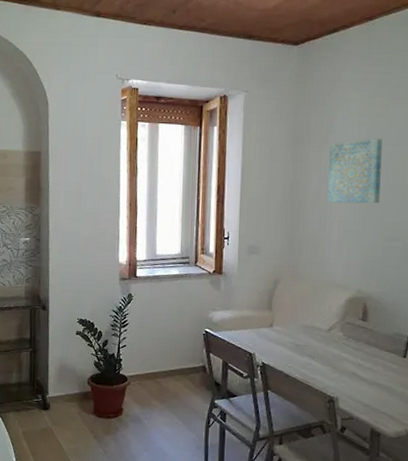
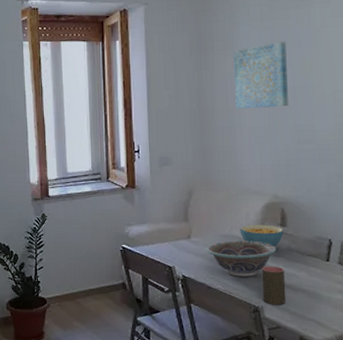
decorative bowl: none [287,331,356,368] -> present [207,240,277,277]
cereal bowl: none [321,317,365,340] -> present [240,225,284,247]
cup: none [338,358,362,397] -> present [261,266,286,305]

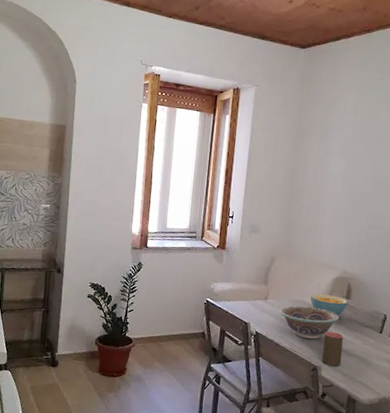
wall art: present [234,41,288,110] -> none [322,136,373,195]

